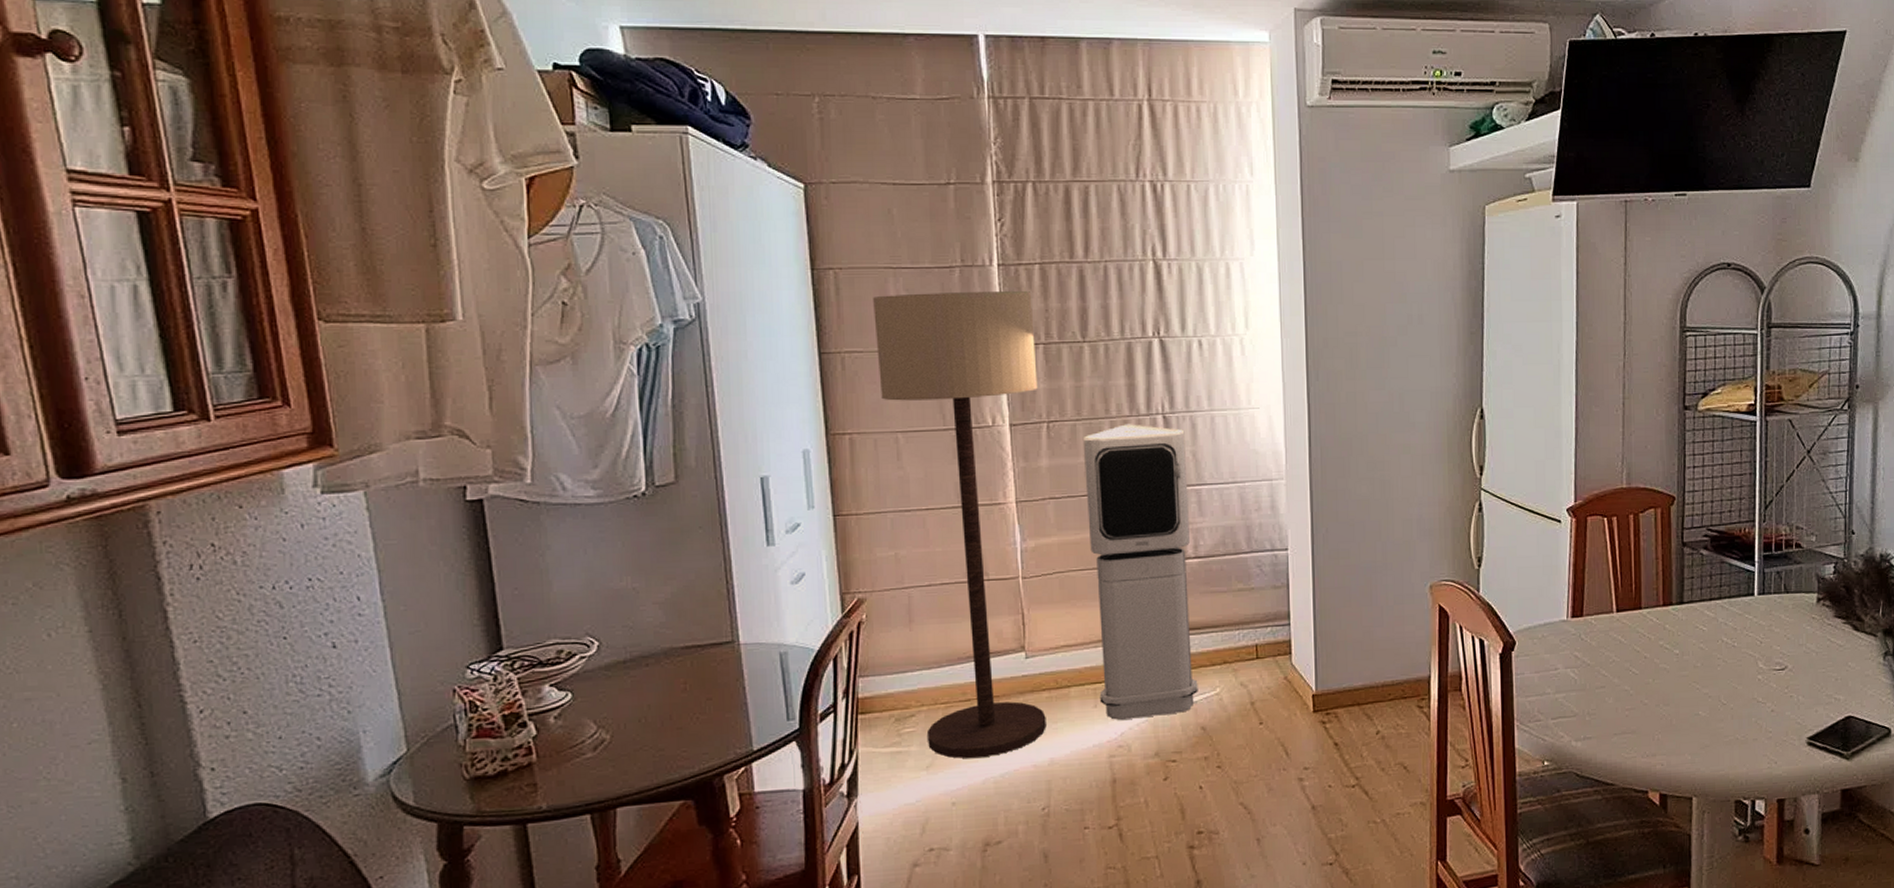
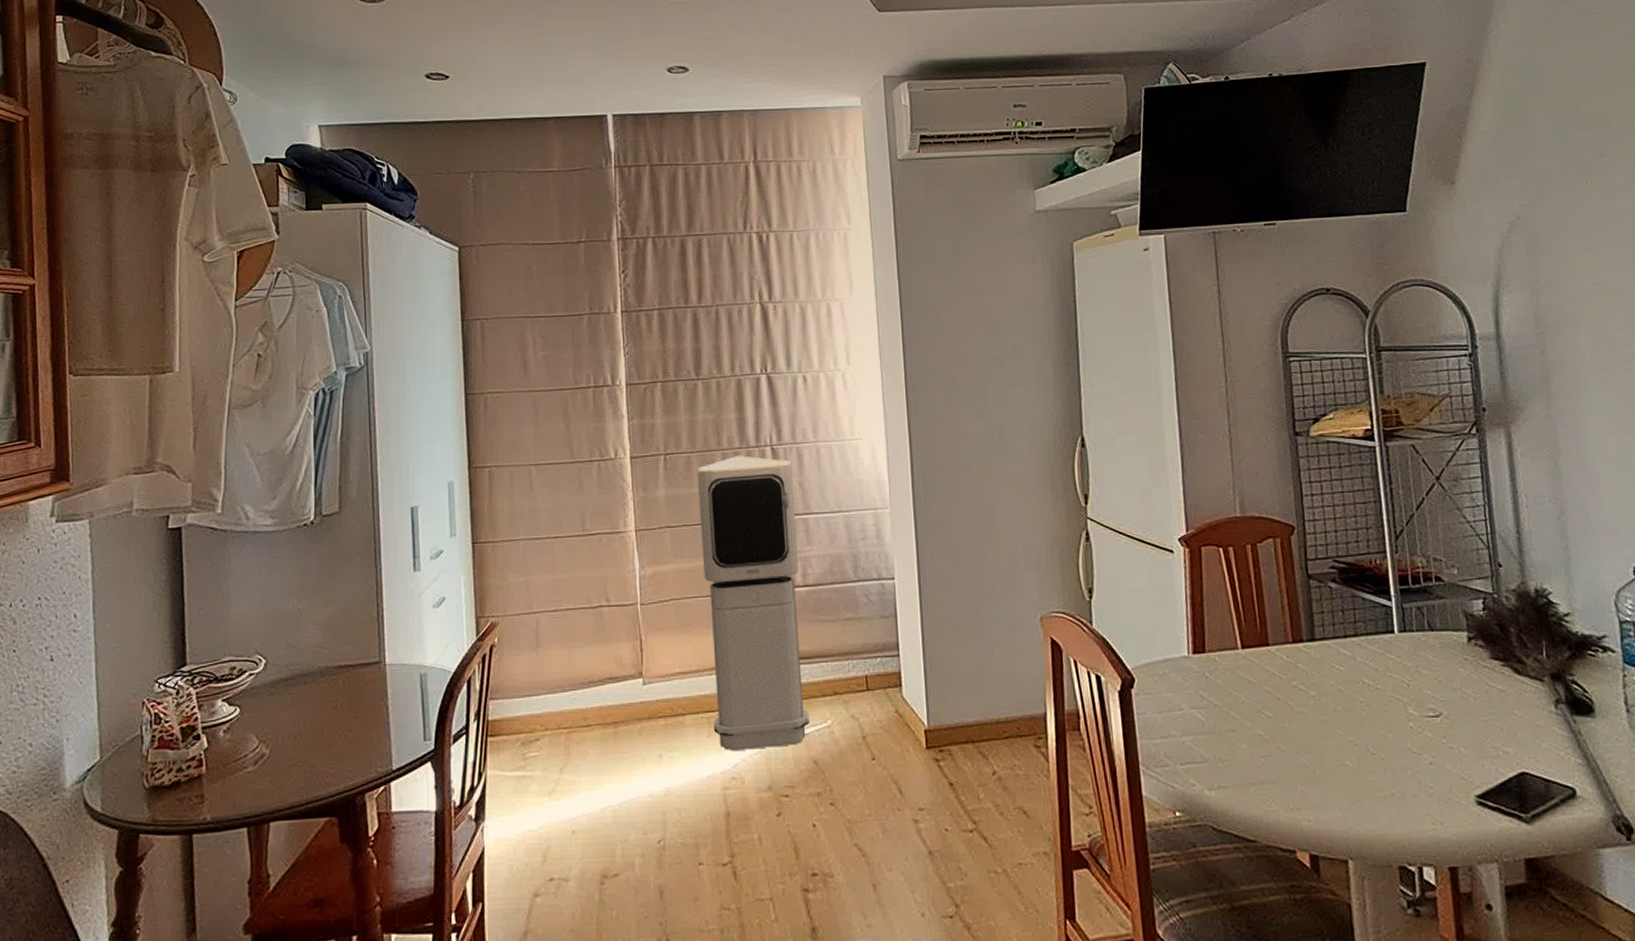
floor lamp: present [873,290,1046,758] -> none [513,334,662,785]

